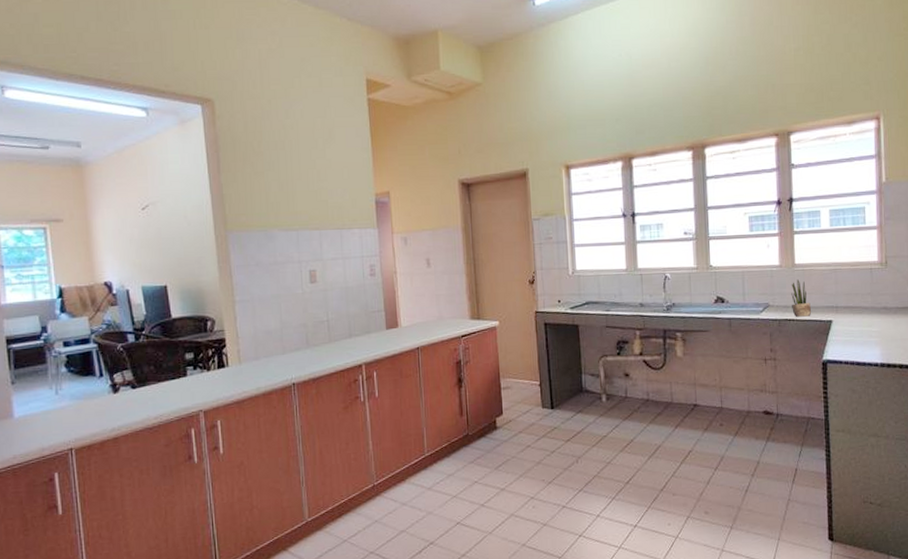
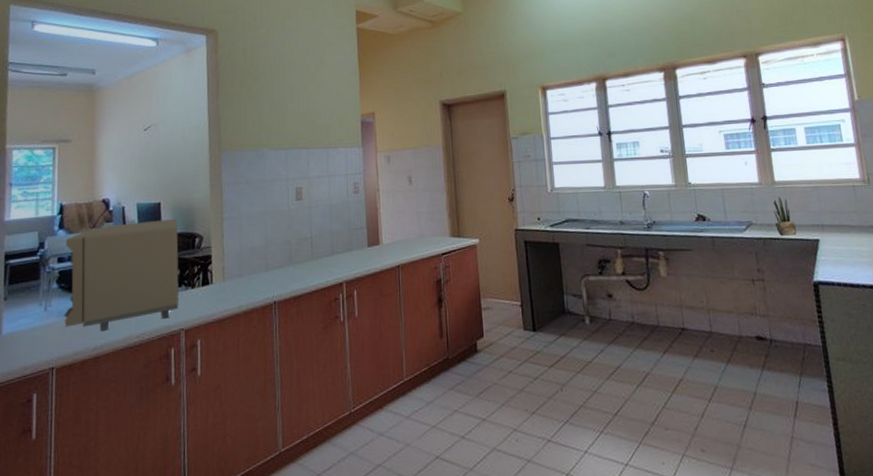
microwave: none [70,301,195,413] -> present [64,218,179,331]

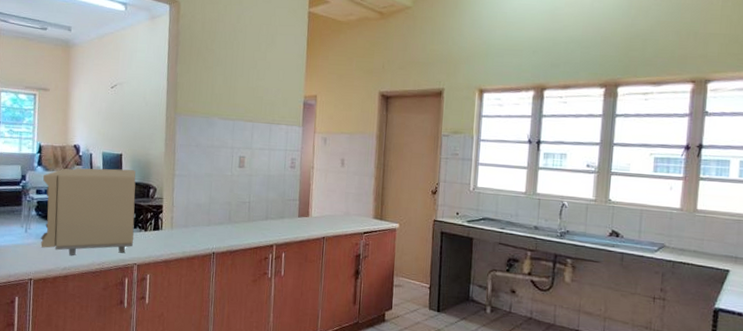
potted plant: present [772,197,797,236] -> none [688,225,709,263]

